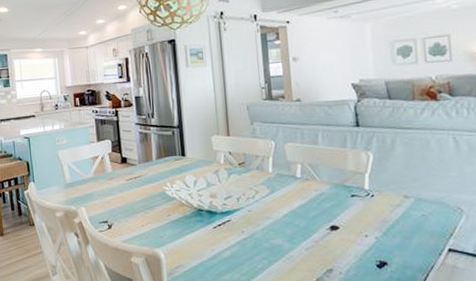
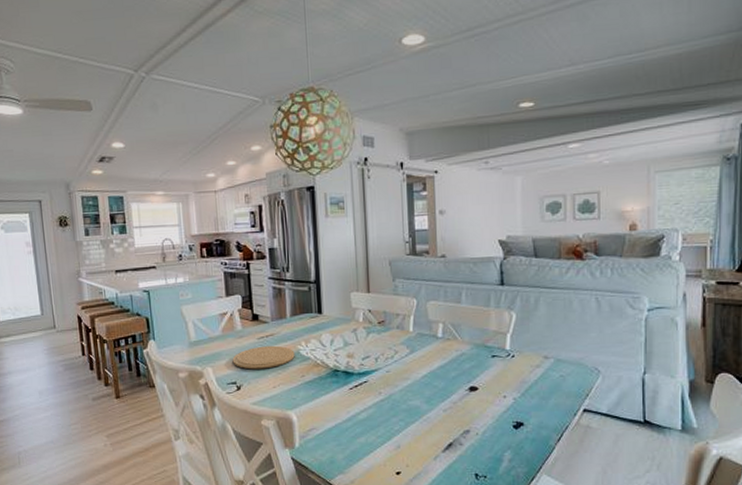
plate: none [104,186,161,209] -> present [232,345,295,370]

